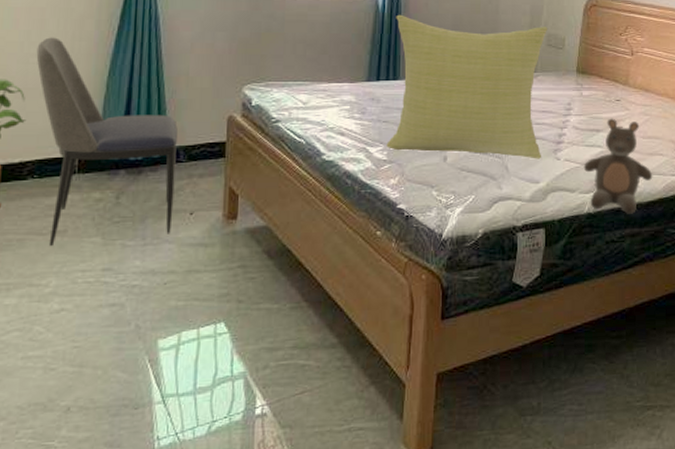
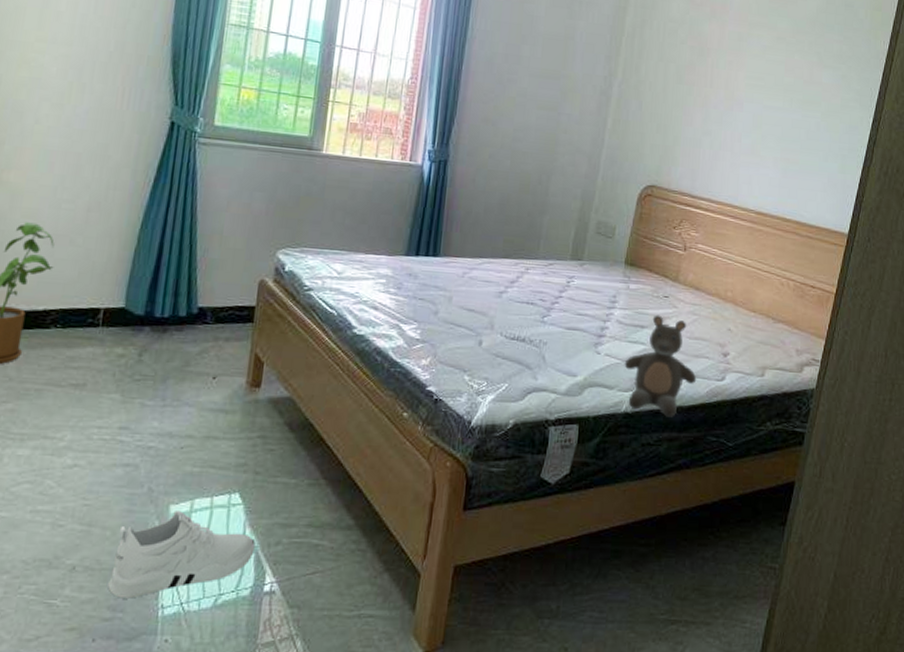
chair: present [36,37,178,246] -> none [66,184,207,399]
shoe: none [103,344,244,434] -> present [108,511,256,599]
pillow: present [386,14,548,159] -> none [420,188,599,352]

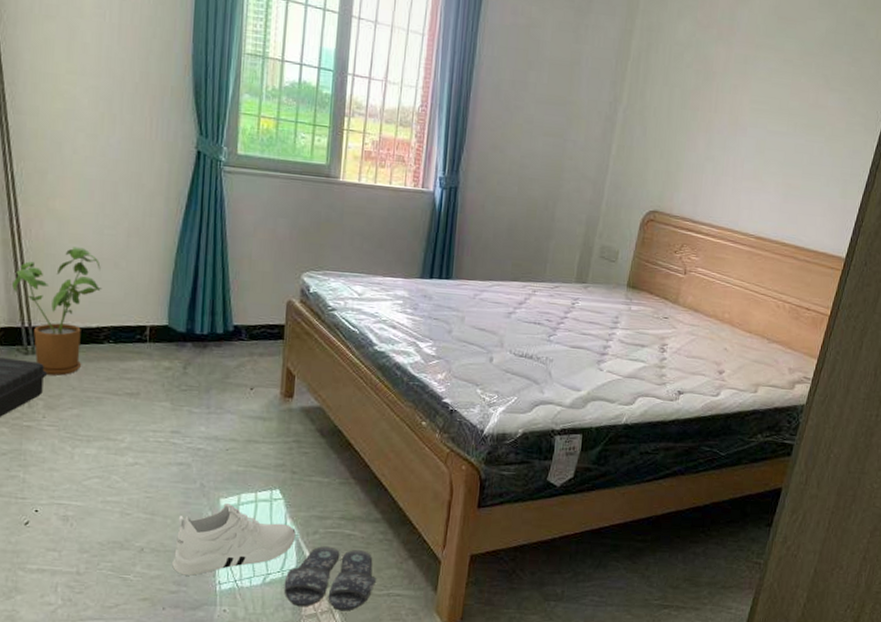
slippers: none [238,559,347,638] -> present [284,546,377,611]
teddy bear: present [624,315,697,417] -> none [625,335,693,429]

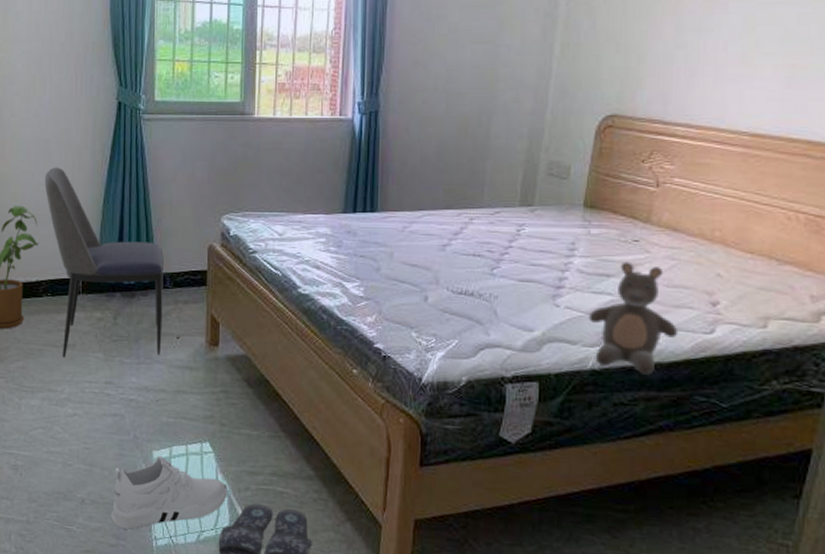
chair: none [110,211,240,406] -> present [44,167,164,357]
teddy bear: none [625,335,693,429] -> present [588,261,679,375]

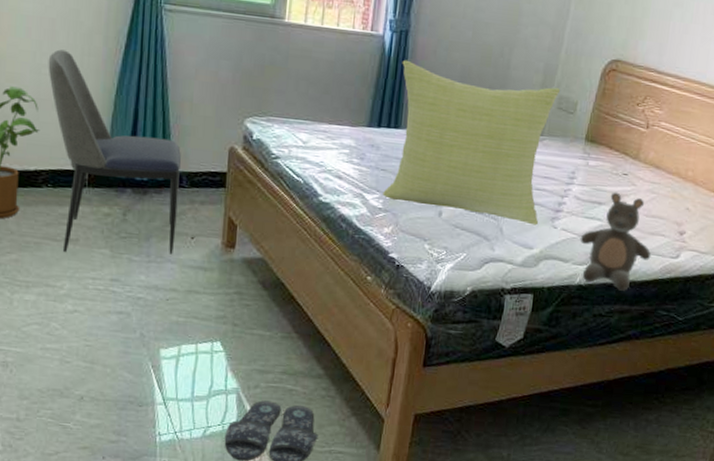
shoe: present [111,456,227,530] -> none [112,354,237,426]
pillow: none [363,141,550,305] -> present [383,59,561,226]

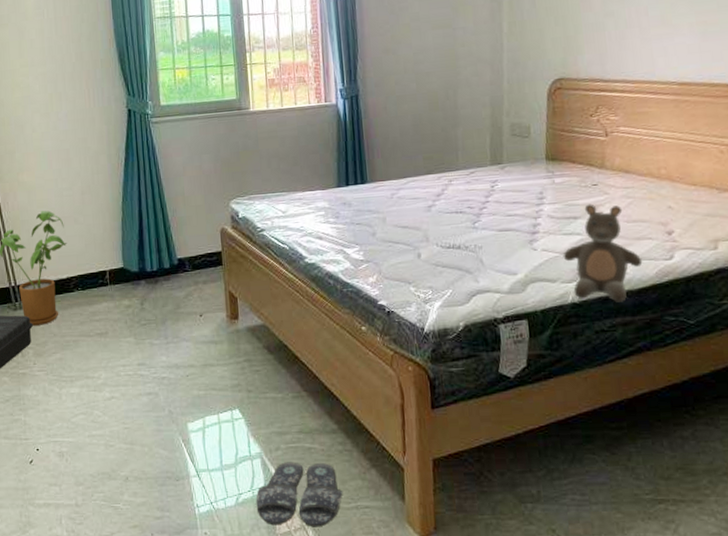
chair: present [48,49,181,255] -> none [67,173,187,345]
pillow: present [383,59,561,226] -> none [357,116,518,251]

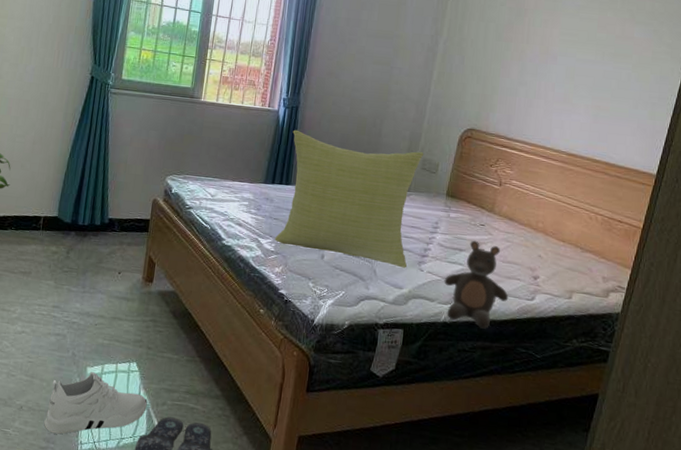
shoe: none [153,427,260,501] -> present [44,372,148,434]
pillow: none [357,116,518,251] -> present [275,129,424,268]

